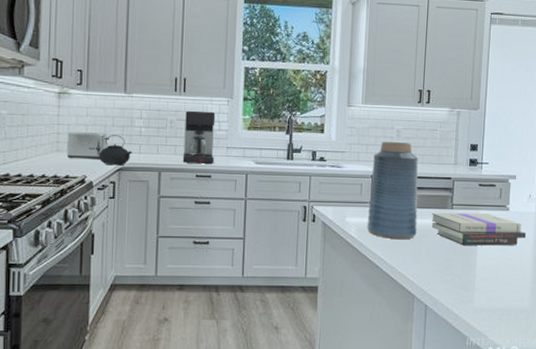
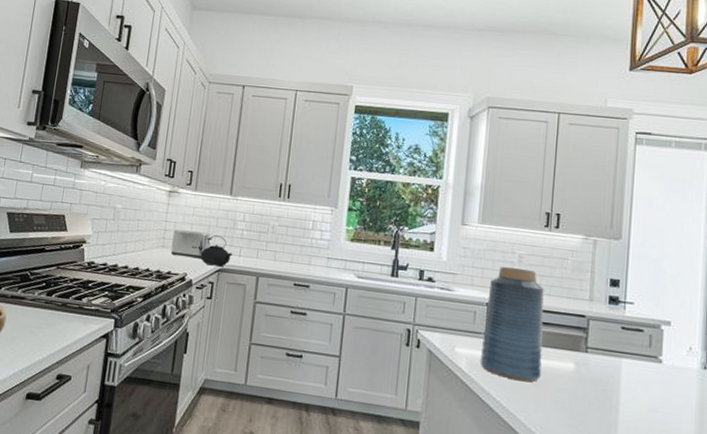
coffee maker: present [182,110,216,164] -> none [281,217,318,274]
books: present [431,212,527,246] -> none [559,354,687,407]

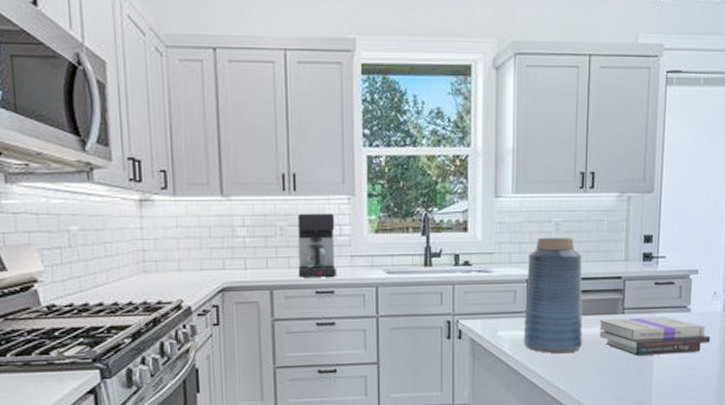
toaster: present [170,229,212,259] -> none [155,246,207,281]
teakettle: present [200,235,233,267] -> none [195,248,237,286]
coffee maker: none [281,217,318,274] -> present [298,213,336,277]
books: none [559,354,687,407] -> present [599,316,711,356]

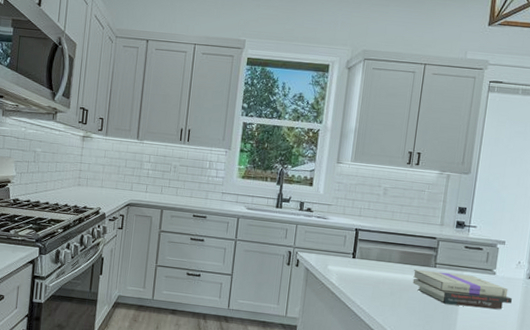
coffee maker: present [298,213,336,277] -> none [182,158,214,206]
vase: present [523,238,583,354] -> none [348,198,404,292]

